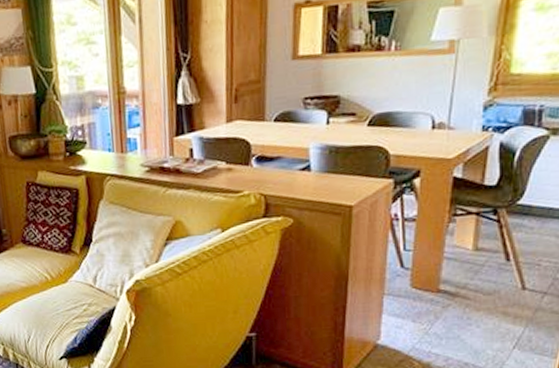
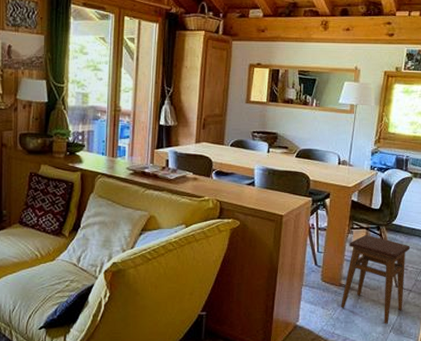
stool: none [440,222,546,339] -> present [341,235,411,324]

